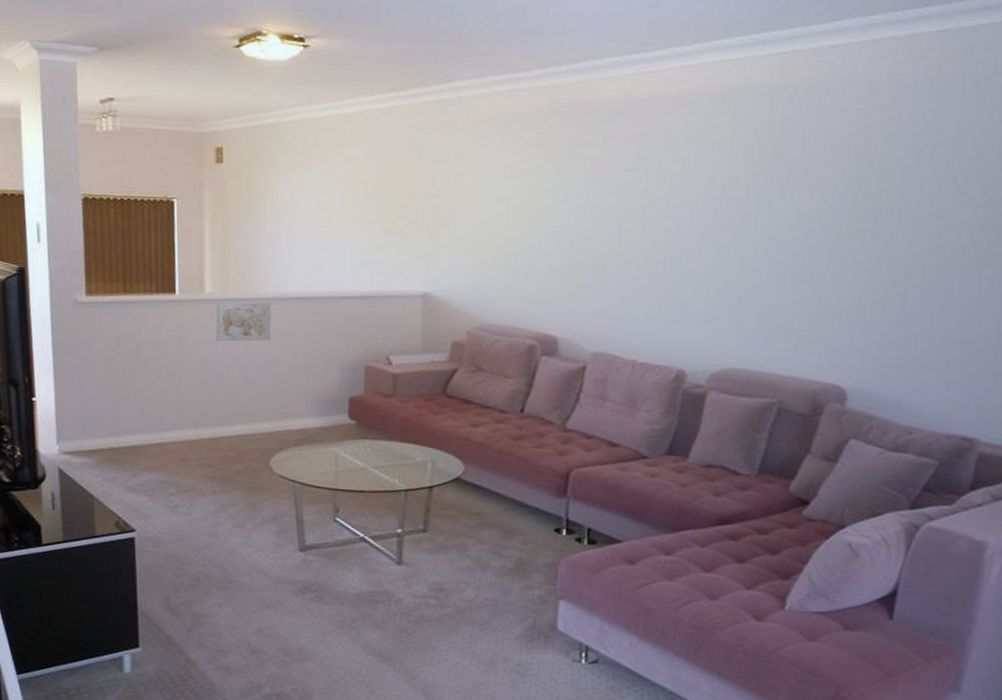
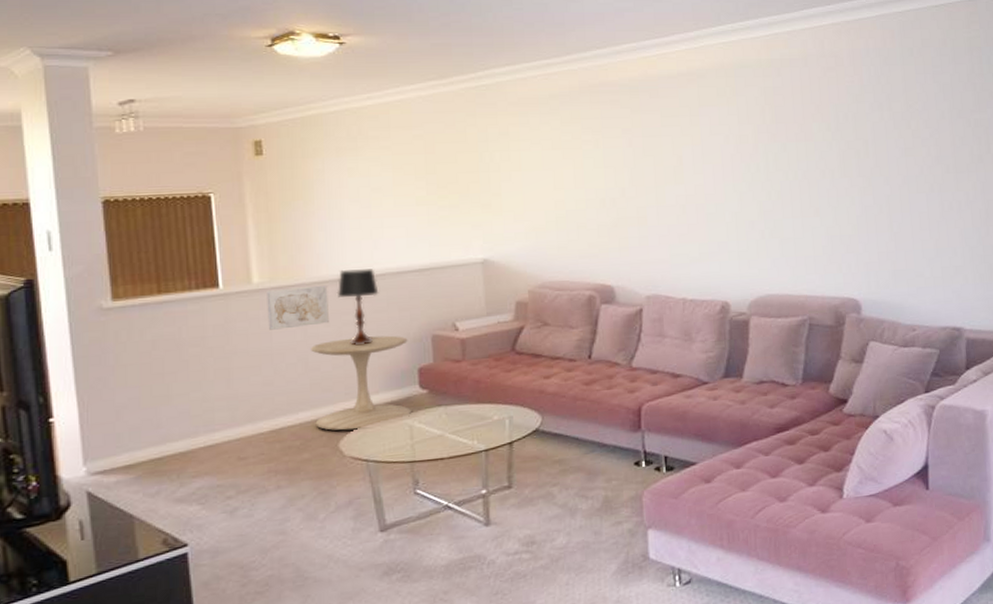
side table: none [250,358,342,450] -> present [311,335,412,431]
table lamp: none [279,289,319,366] -> present [336,269,379,345]

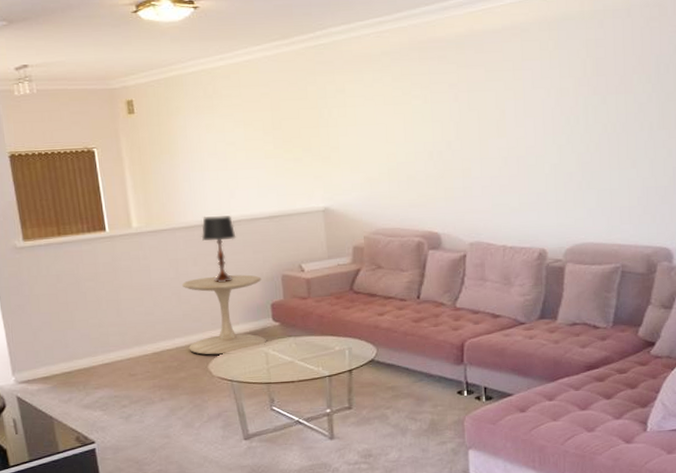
wall art: present [267,285,329,330] -> none [144,229,196,268]

